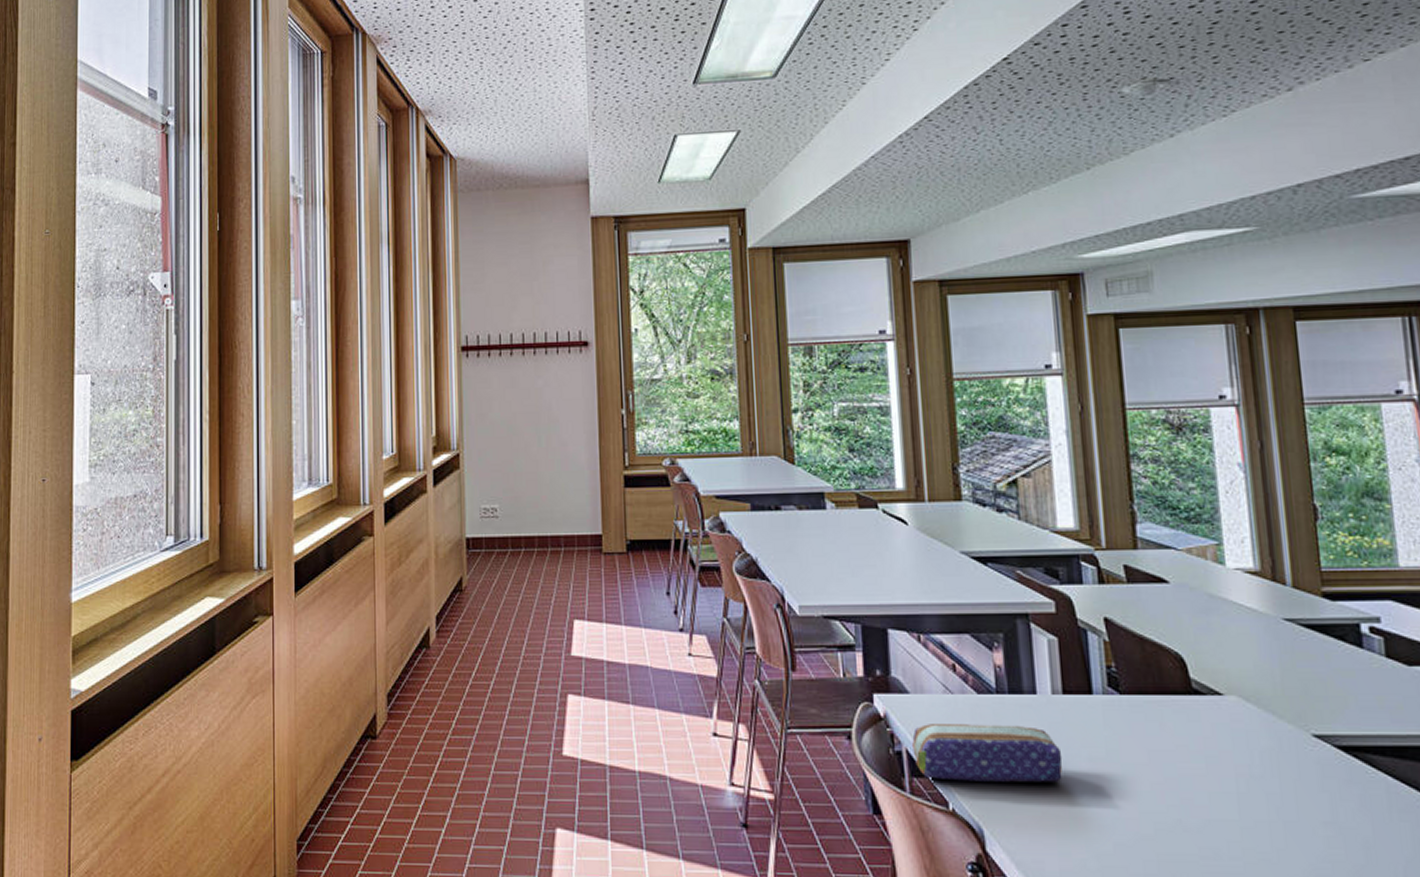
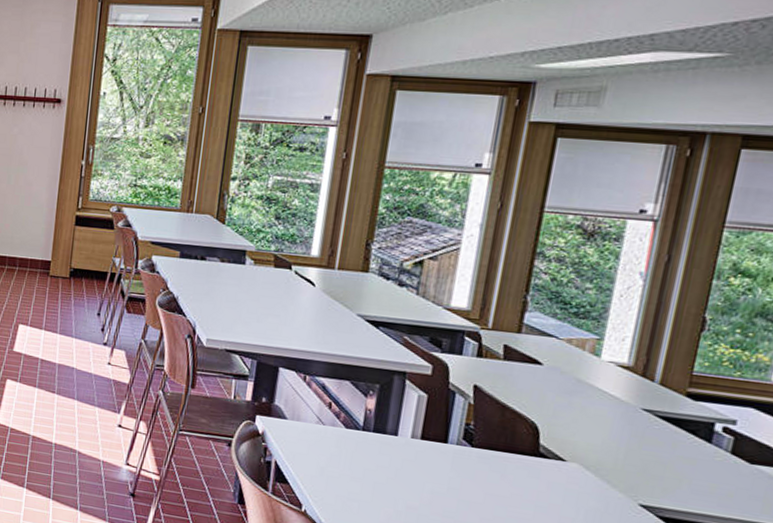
pencil case: present [912,724,1063,782] -> none [280,444,408,505]

